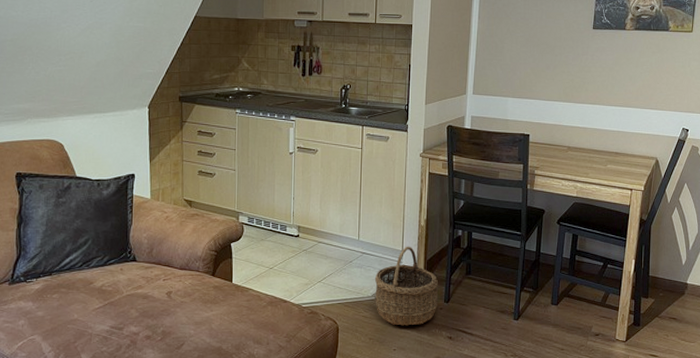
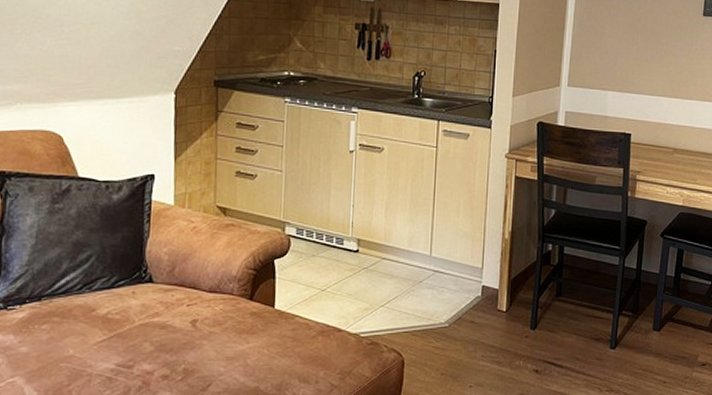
wicker basket: present [374,246,438,326] -> none [448,263,523,358]

